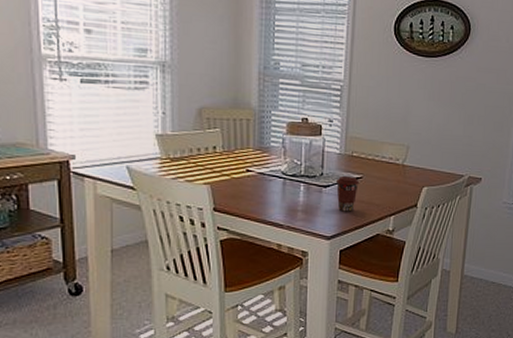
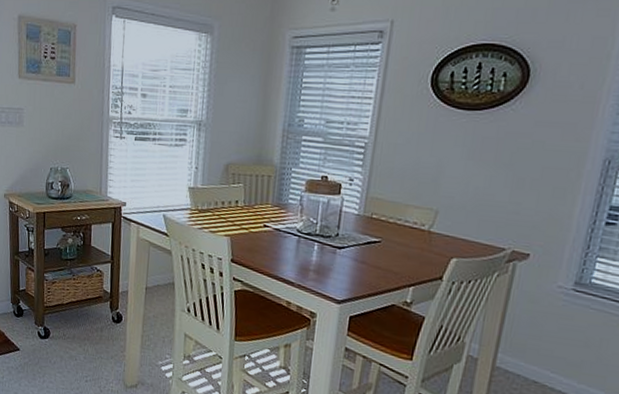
coffee cup: present [336,175,359,212] -> none [351,238,377,277]

